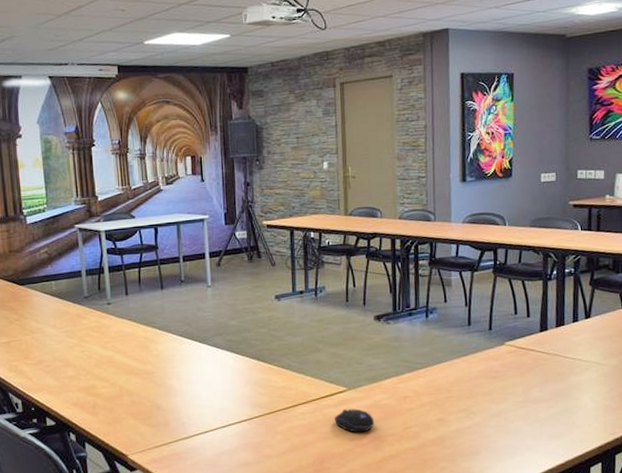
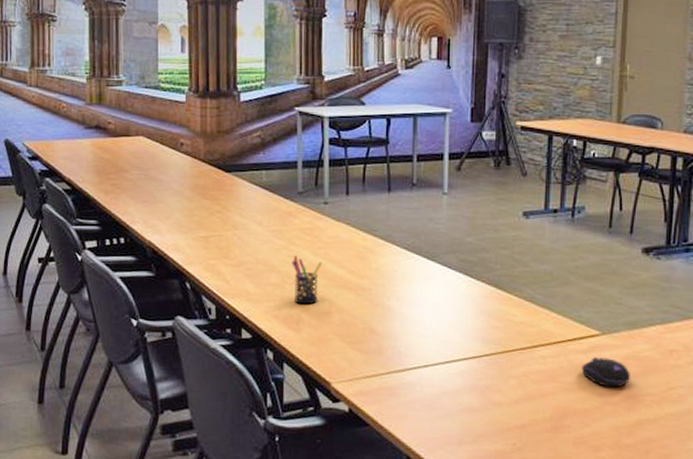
pen holder: none [84,350,111,392] -> present [292,255,323,305]

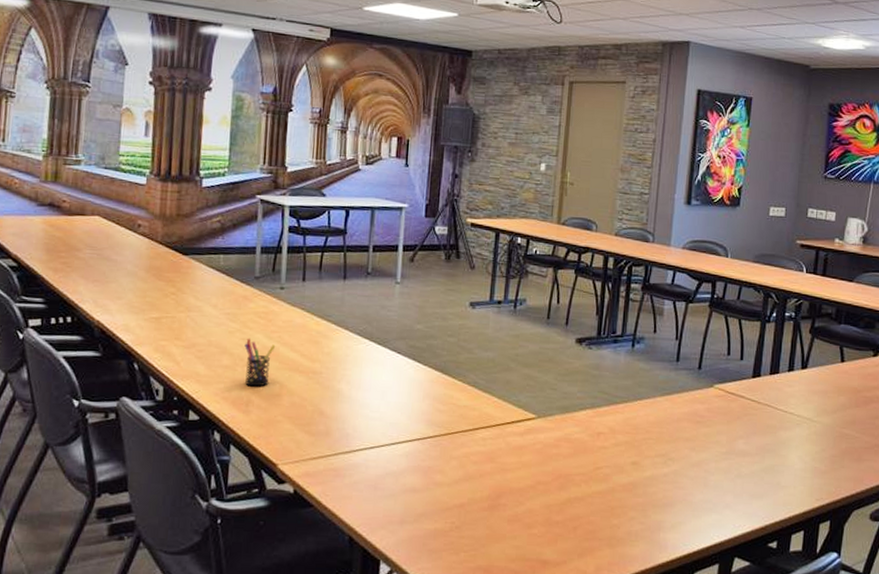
computer mouse: present [581,357,631,388] -> none [517,439,563,468]

